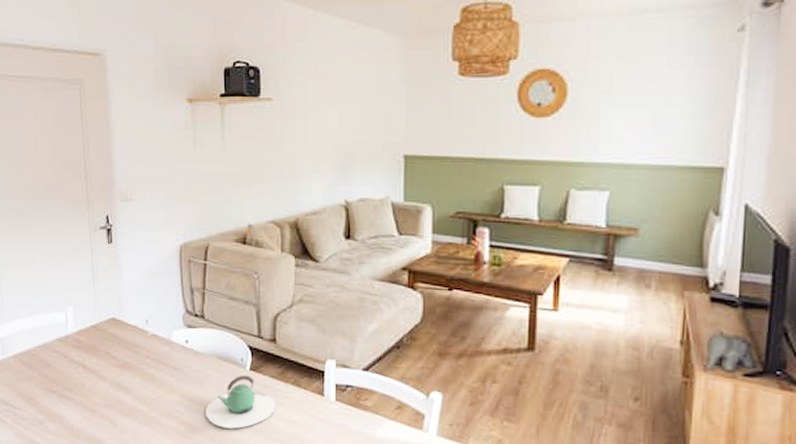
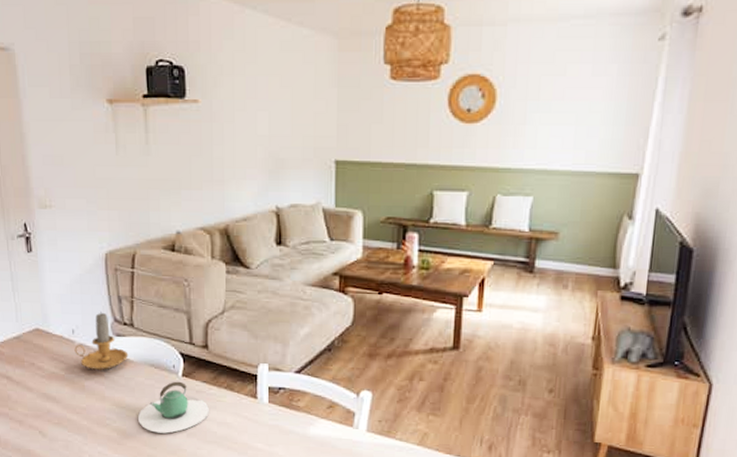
candle: none [147,303,198,361] -> present [74,312,129,370]

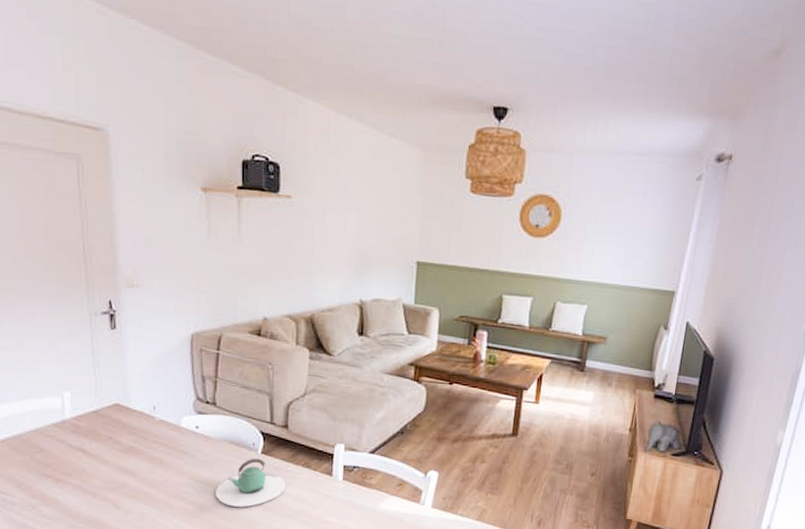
candle: present [74,312,129,370] -> none [155,390,209,446]

